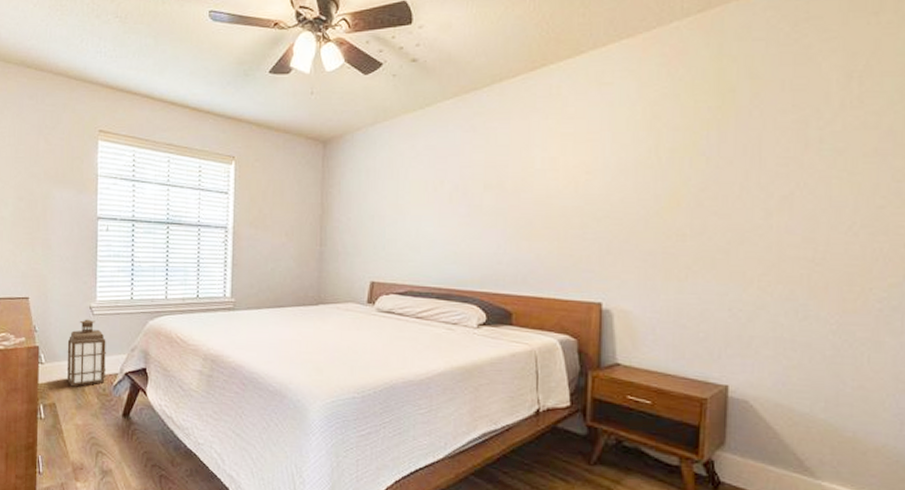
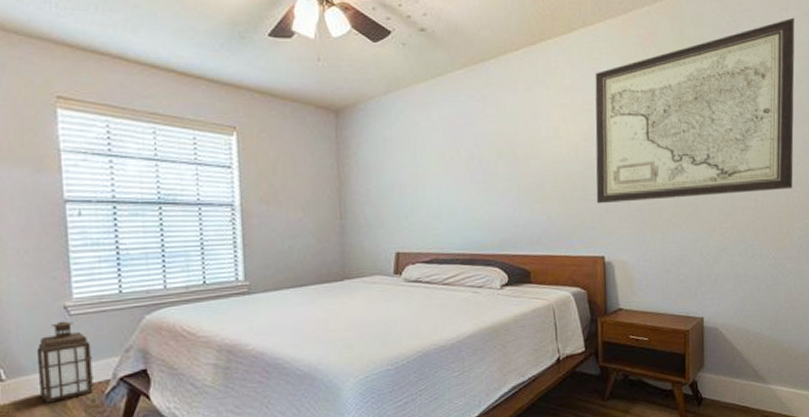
wall art: none [596,23,890,244] -> present [595,17,795,204]

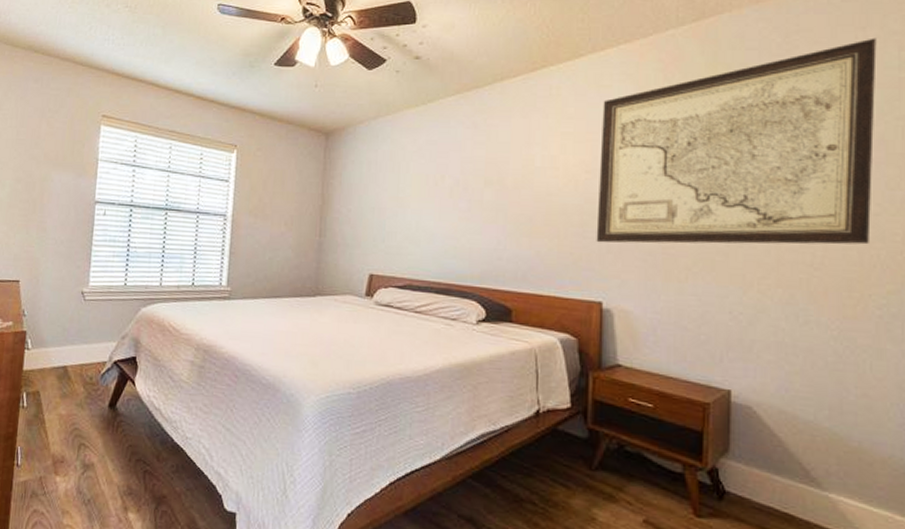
lantern: present [36,321,95,403] -> none [53,304,97,375]

